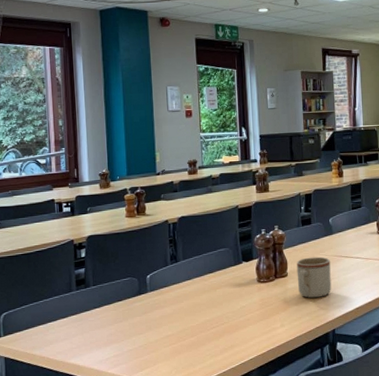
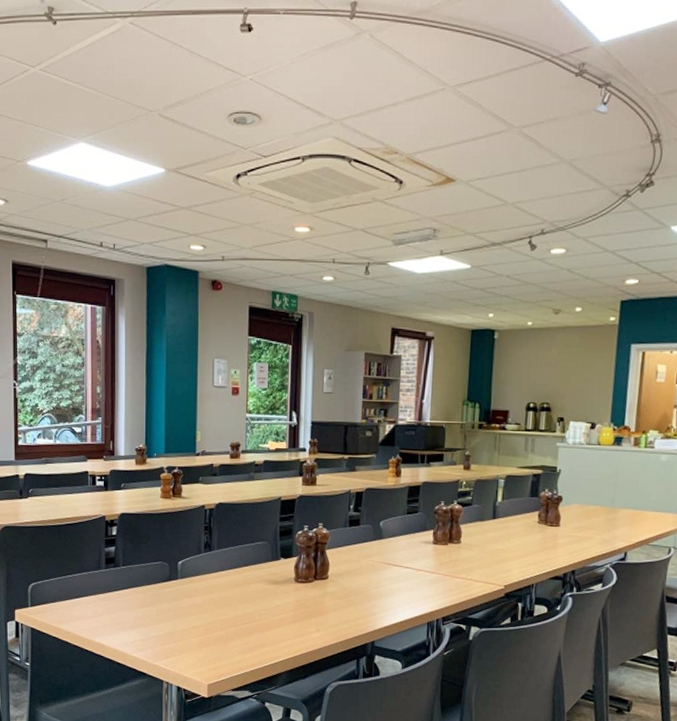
mug: present [296,257,332,298] -> none [338,561,377,605]

